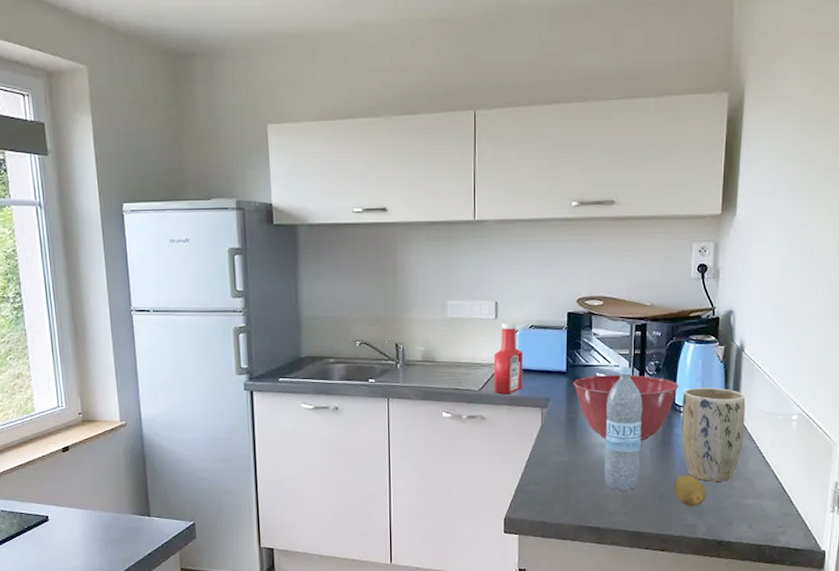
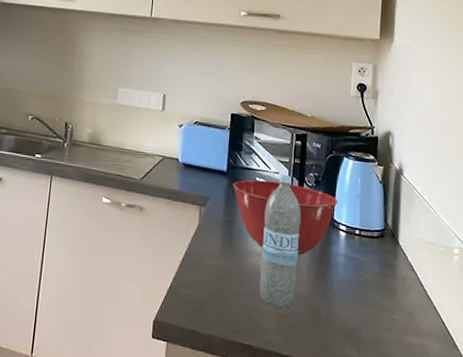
ketchup bottle: present [493,322,523,394] -> none [154,115,186,187]
fruit: present [673,475,707,507] -> none [331,298,366,337]
plant pot: present [681,388,746,482] -> none [339,205,405,312]

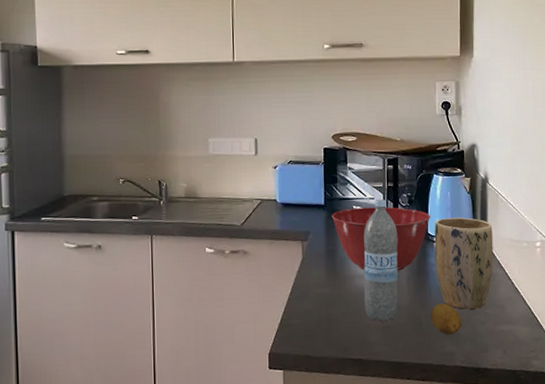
fruit: none [331,298,366,337] -> present [431,303,462,335]
plant pot: none [339,205,405,312] -> present [434,217,494,309]

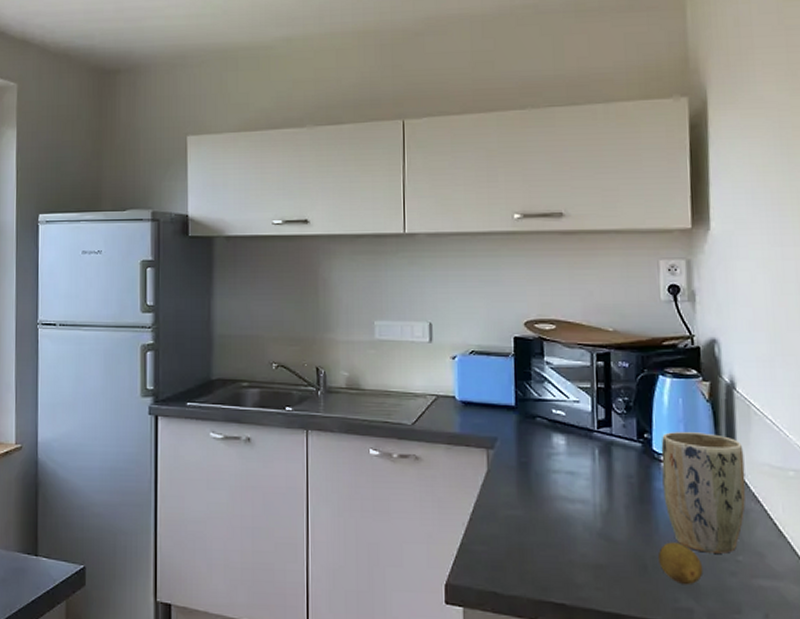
mixing bowl: present [331,207,431,271] -> none [524,412,657,495]
water bottle: present [363,199,399,323] -> none [566,403,614,560]

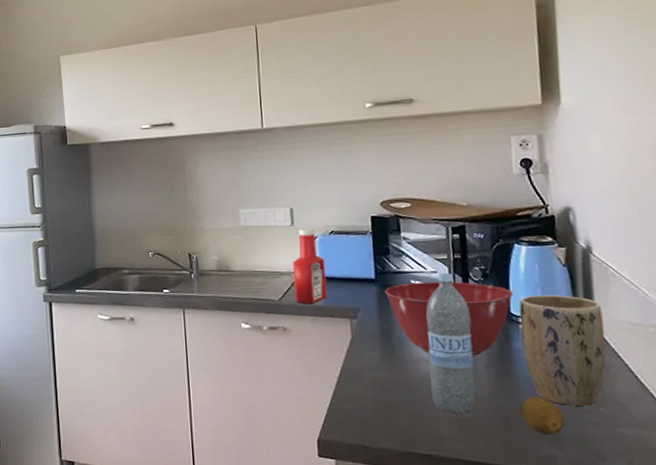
ketchup bottle: none [428,346,464,430] -> present [292,228,327,304]
mixing bowl: none [524,412,657,495] -> present [384,281,514,356]
water bottle: none [566,403,614,560] -> present [426,273,476,415]

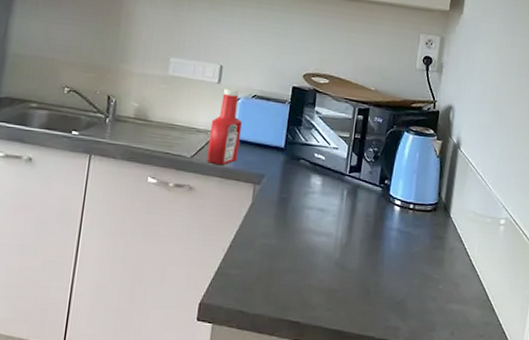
mixing bowl: present [384,281,514,356] -> none [290,155,396,231]
water bottle: present [426,273,476,415] -> none [311,150,358,285]
plant pot: present [519,295,606,406] -> none [391,180,458,283]
fruit: present [520,397,566,436] -> none [379,272,413,308]

